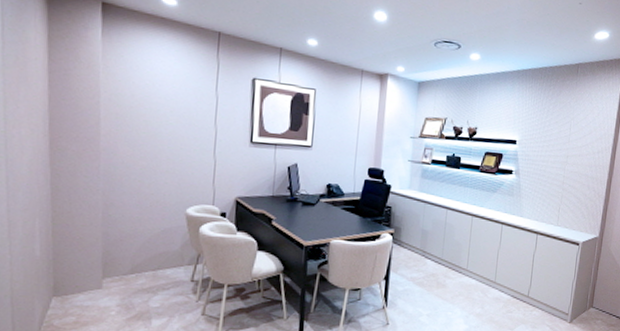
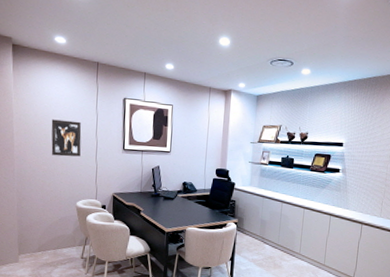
wall art: none [153,101,196,150] -> present [51,119,82,157]

